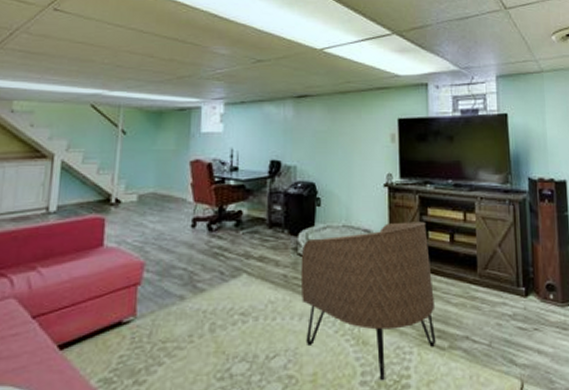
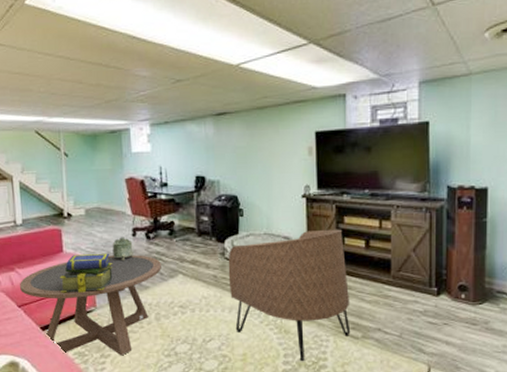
coffee table: none [39,250,223,382] -> present [20,255,161,356]
stack of books: none [92,247,163,299] -> present [59,253,113,293]
decorative box: none [165,228,191,258] -> present [112,237,133,261]

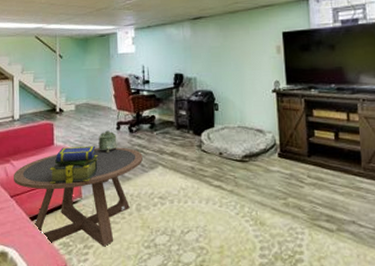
armchair: present [228,229,351,362] -> none [204,122,325,255]

